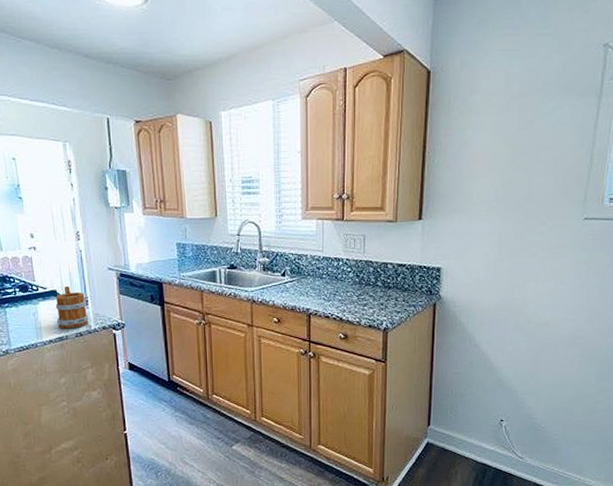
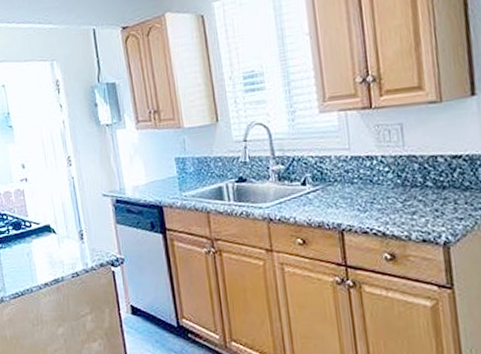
mug: present [55,286,88,329] -> none [49,219,85,269]

